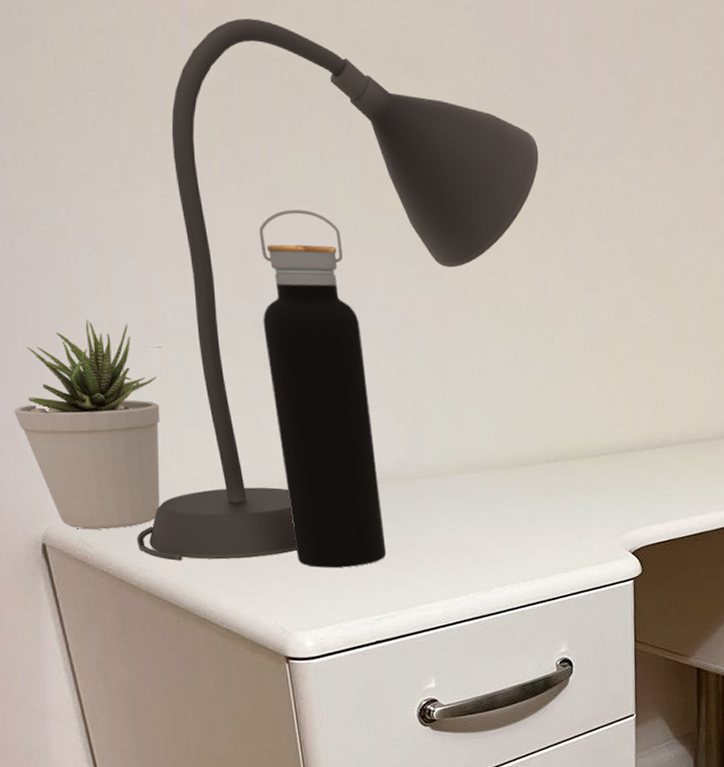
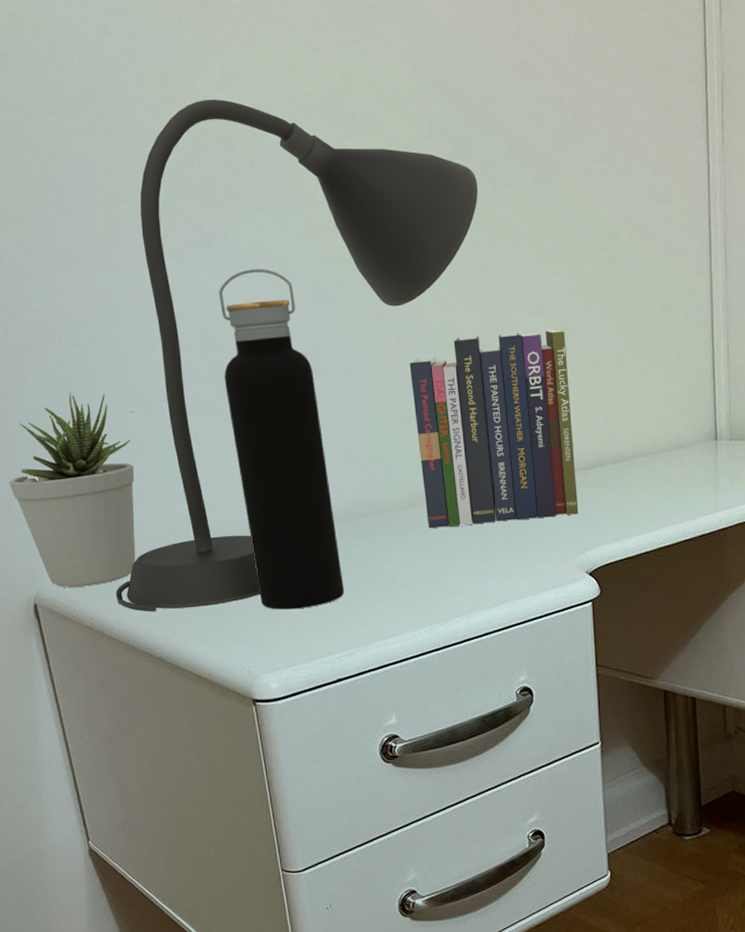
books: none [461,307,625,497] -> present [409,329,579,529]

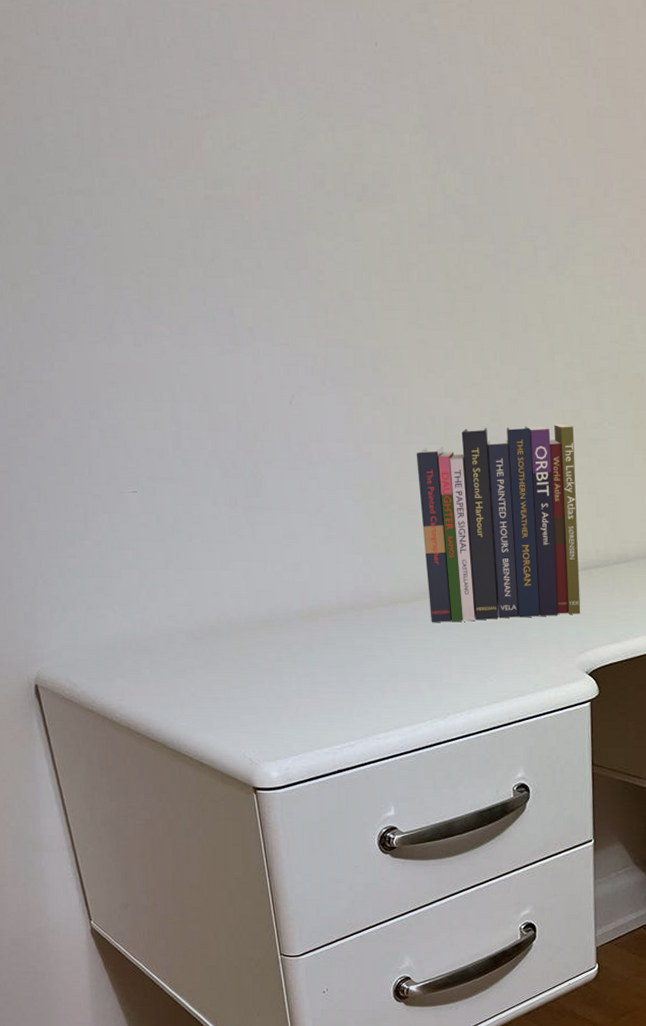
potted plant: present [9,392,136,588] -> none [8,470,138,670]
desk lamp: present [116,99,478,612] -> none [117,163,490,697]
water bottle: present [219,269,345,610] -> none [223,348,347,700]

